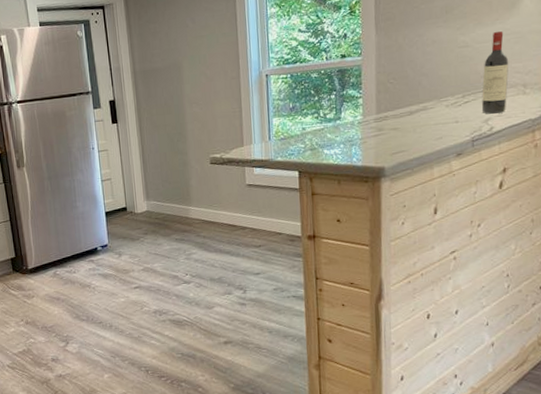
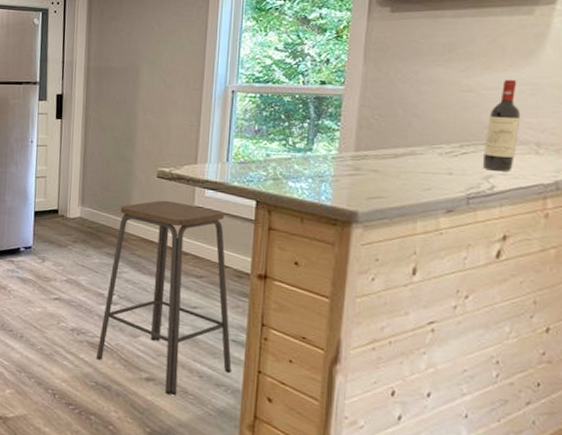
bar stool: none [179,183,295,352] -> present [97,200,232,395]

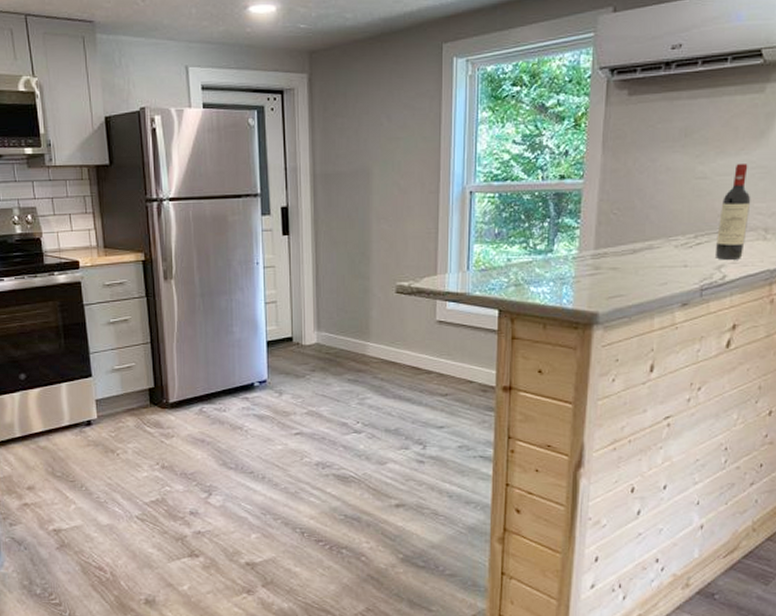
bar stool: present [97,200,232,395] -> none [344,317,480,518]

